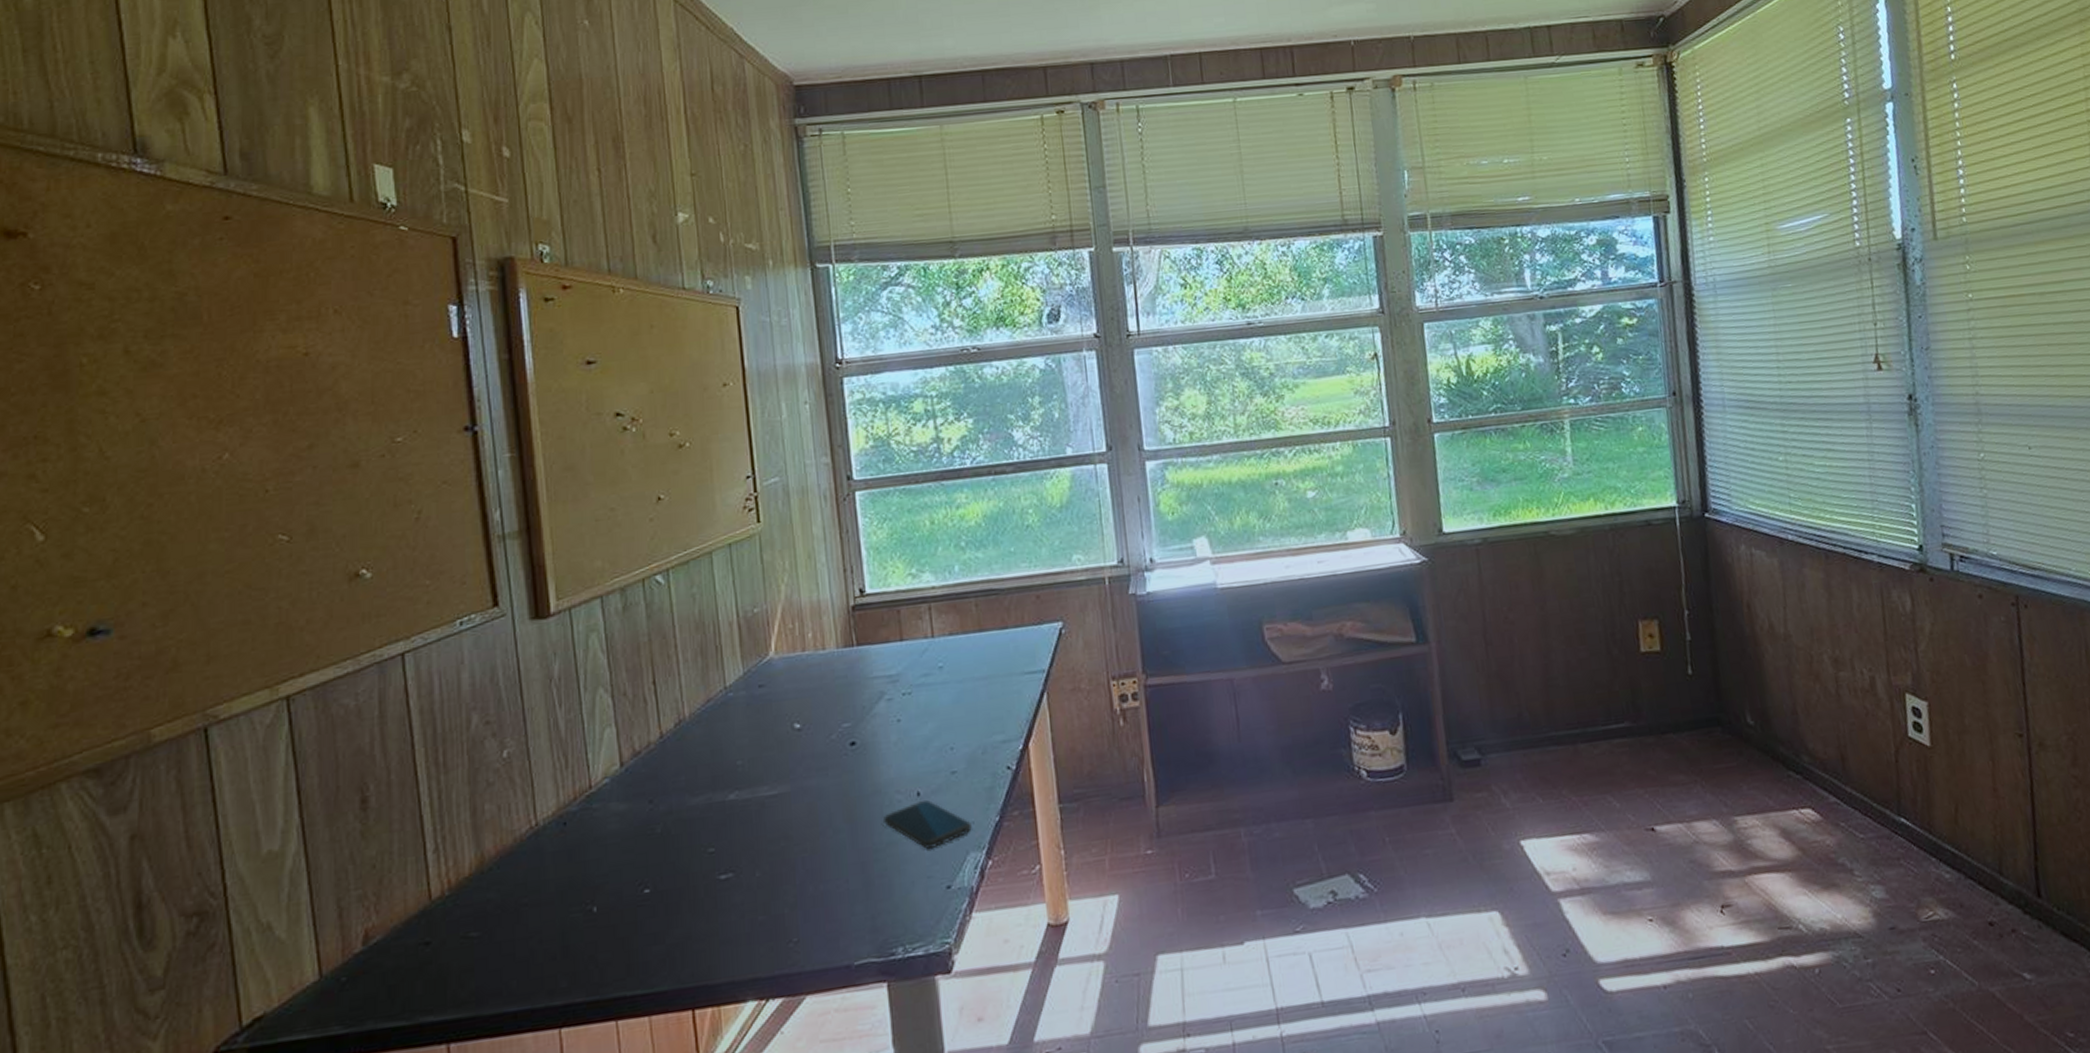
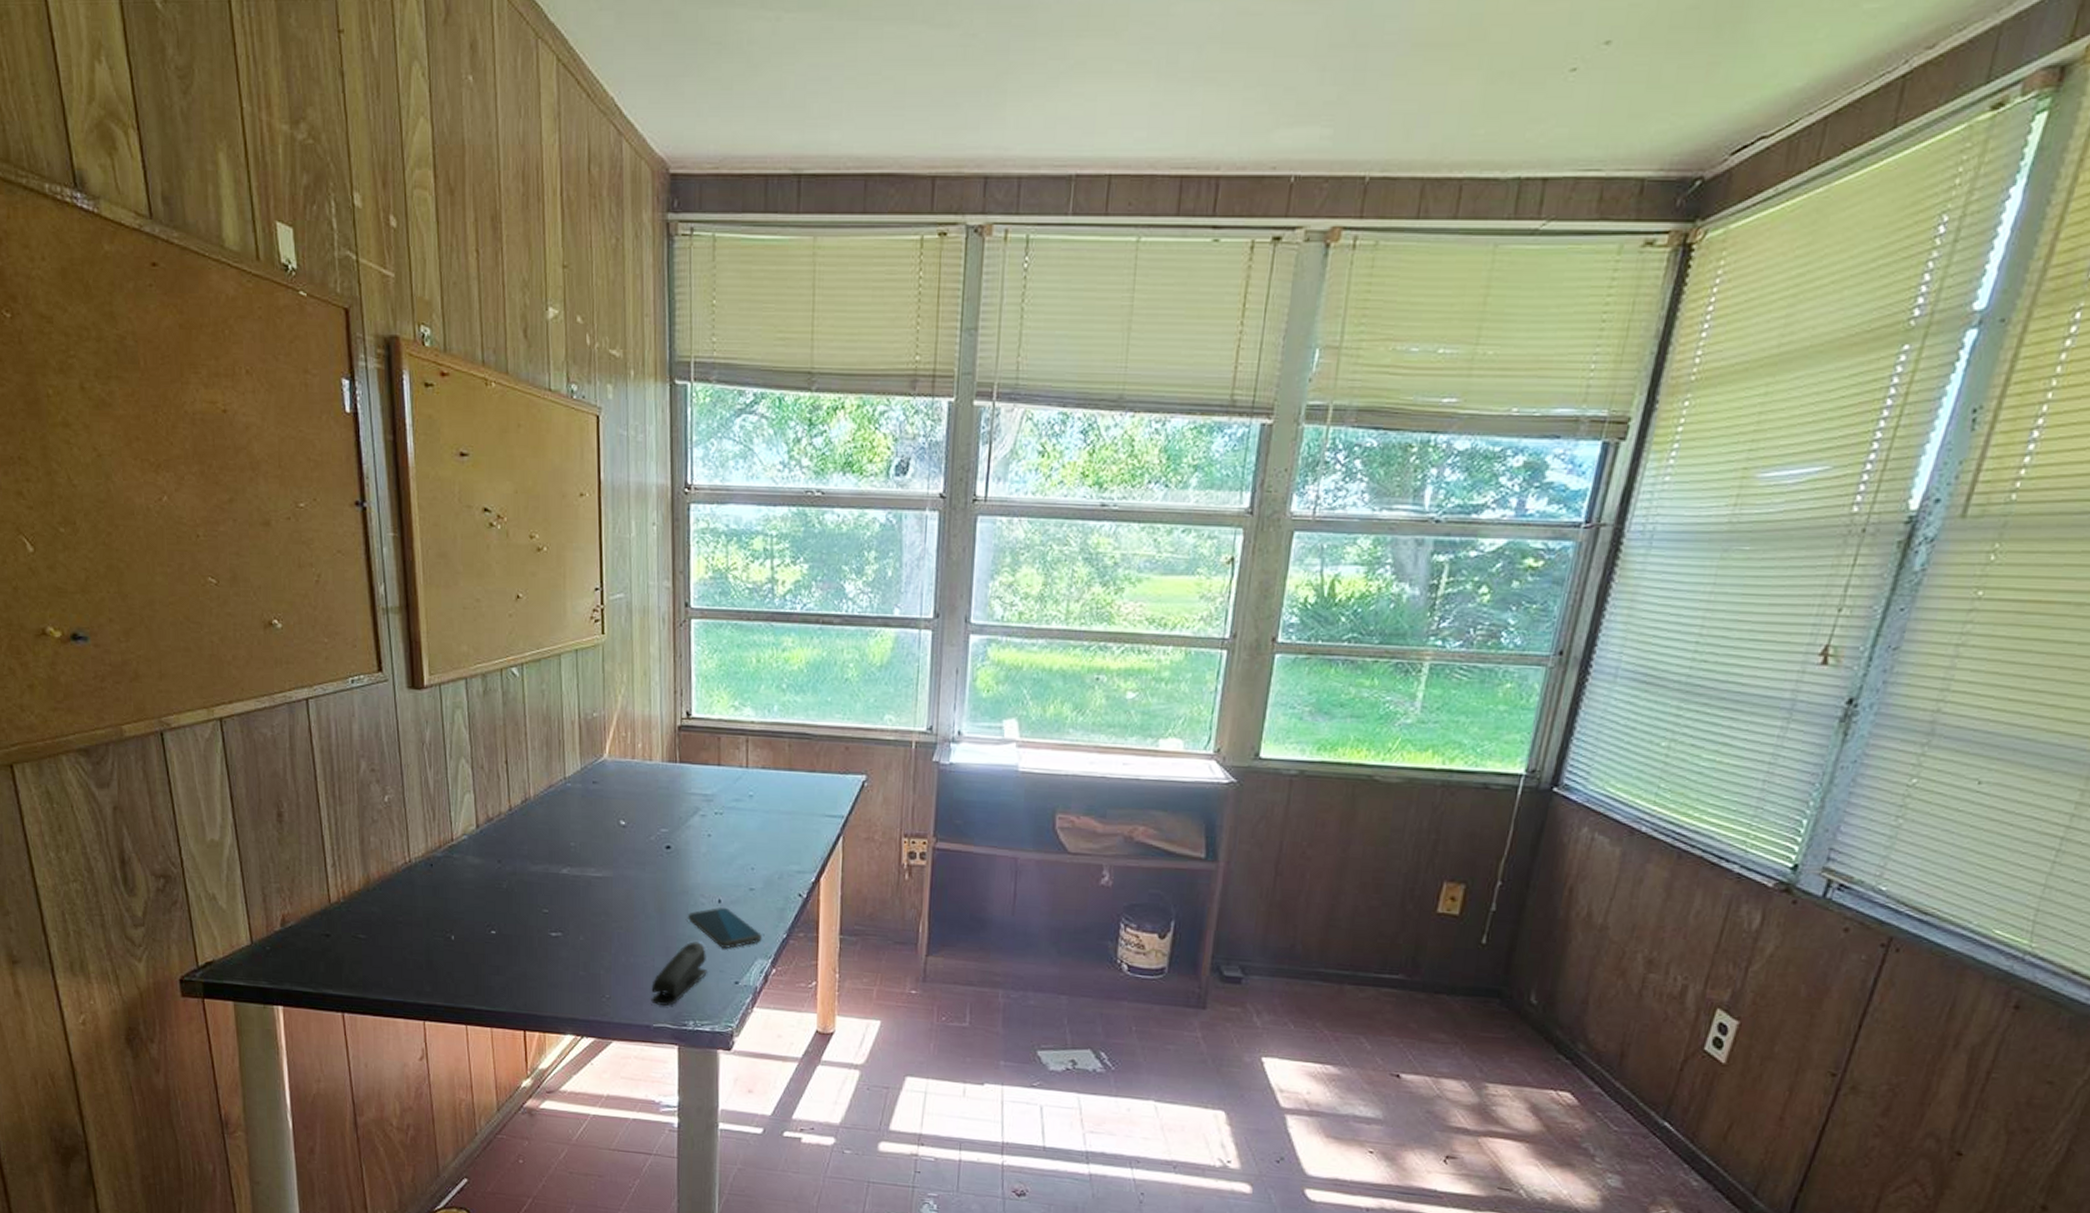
stapler: none [848,847,913,937] -> present [651,941,707,1006]

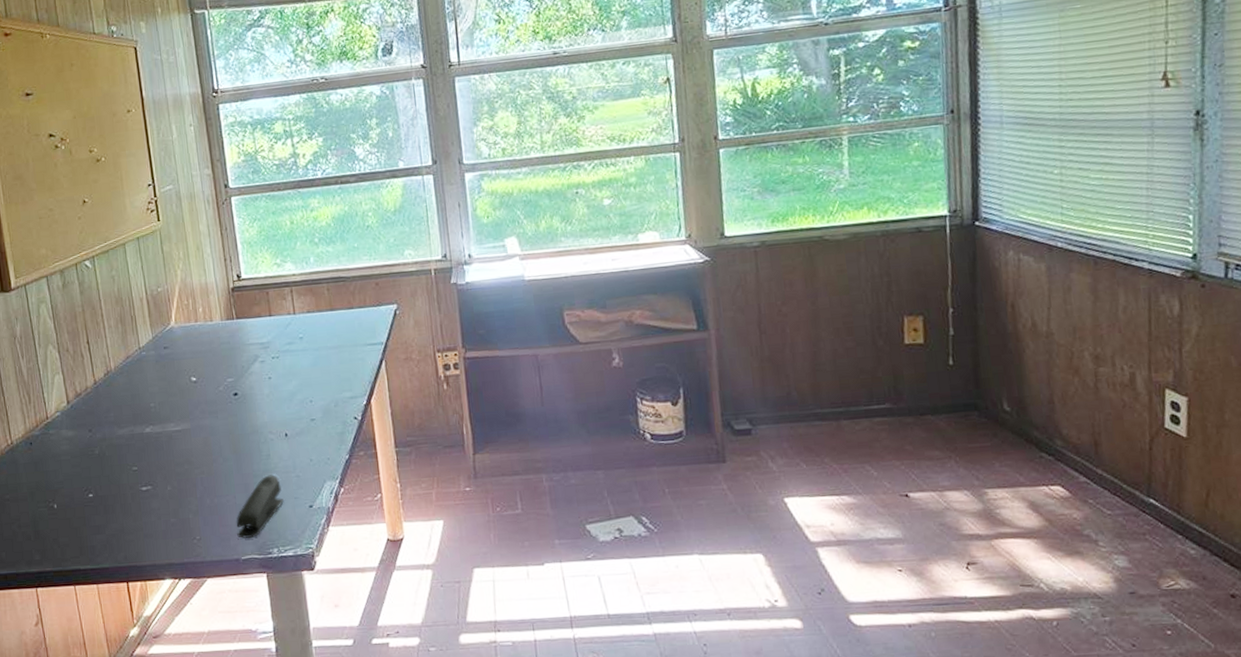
smartphone: present [688,907,762,949] -> none [260,439,328,477]

